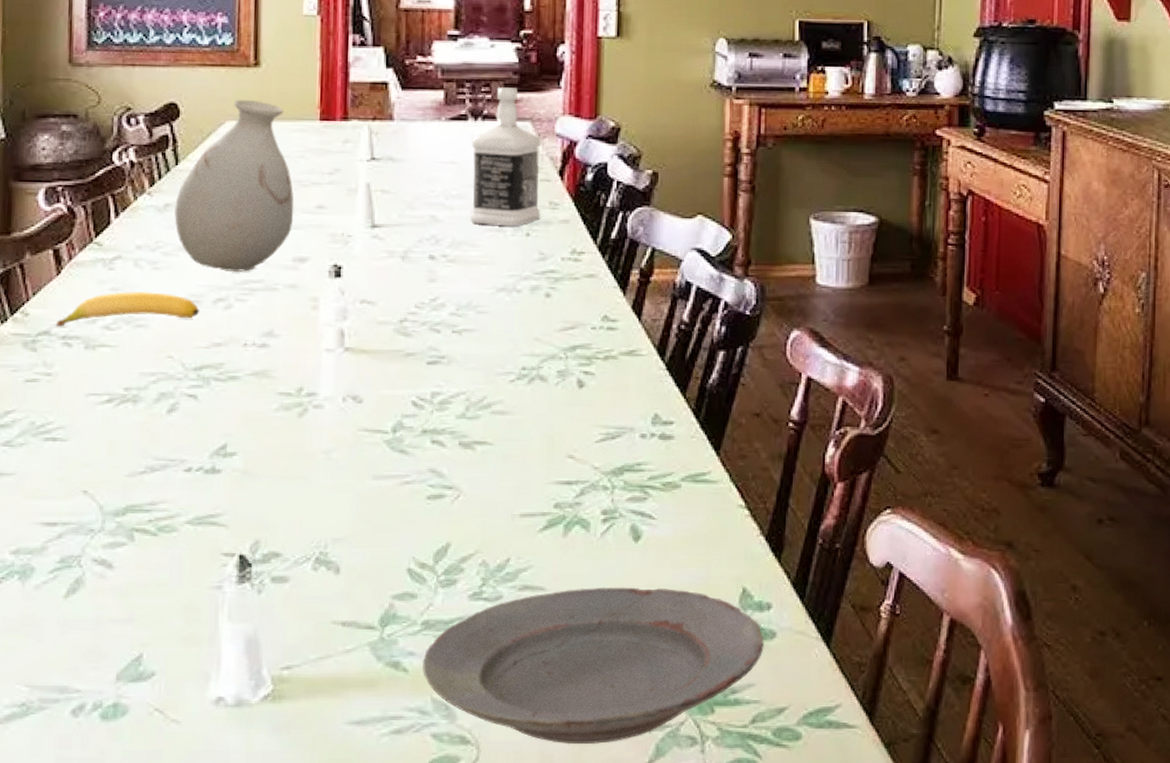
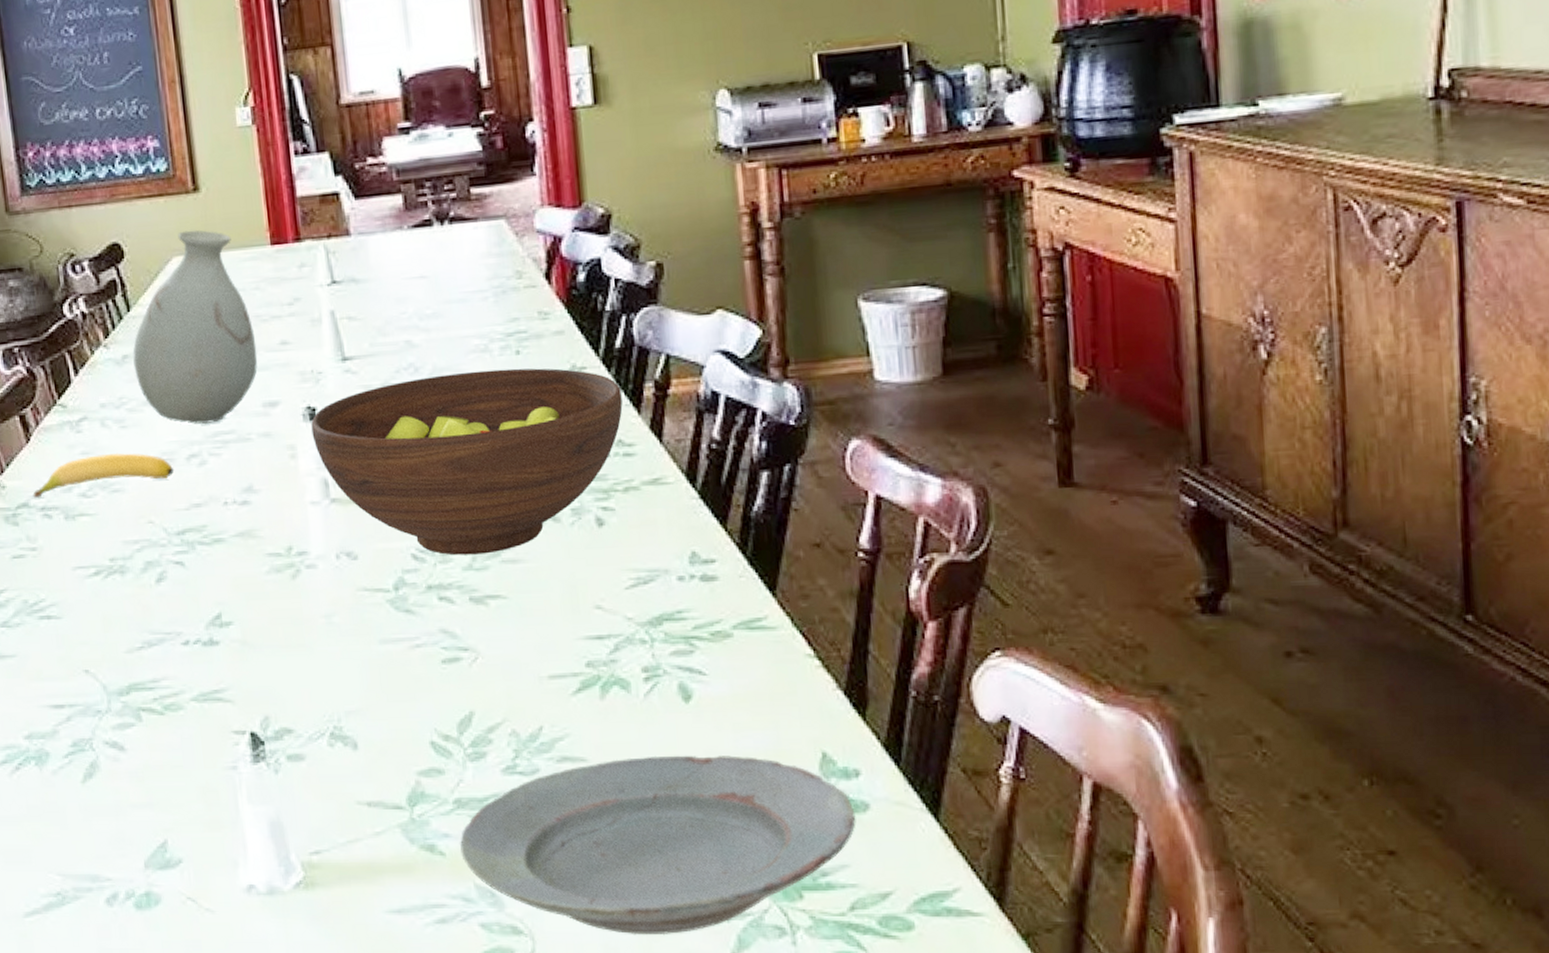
fruit bowl: none [335,247,612,405] -> present [311,368,623,556]
bottle: present [470,86,541,227] -> none [440,181,530,346]

